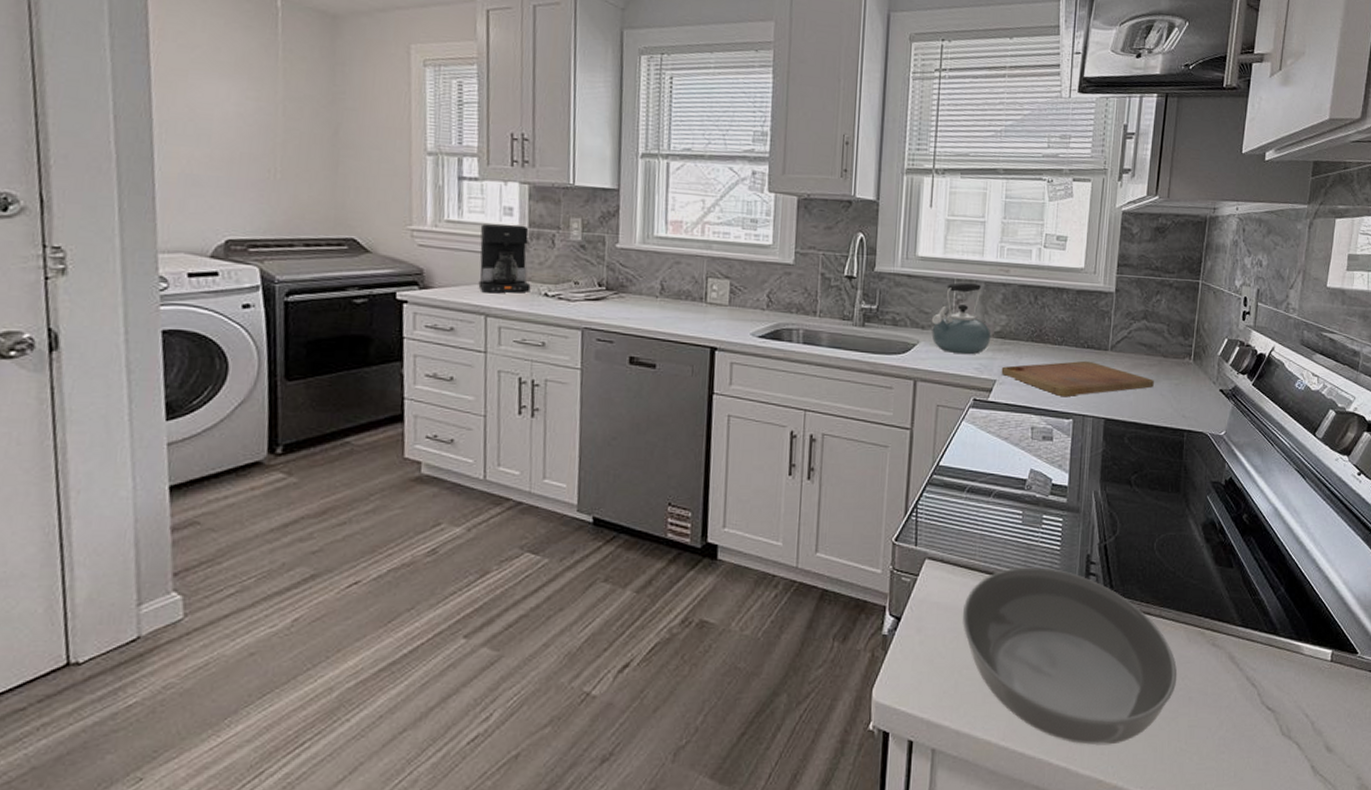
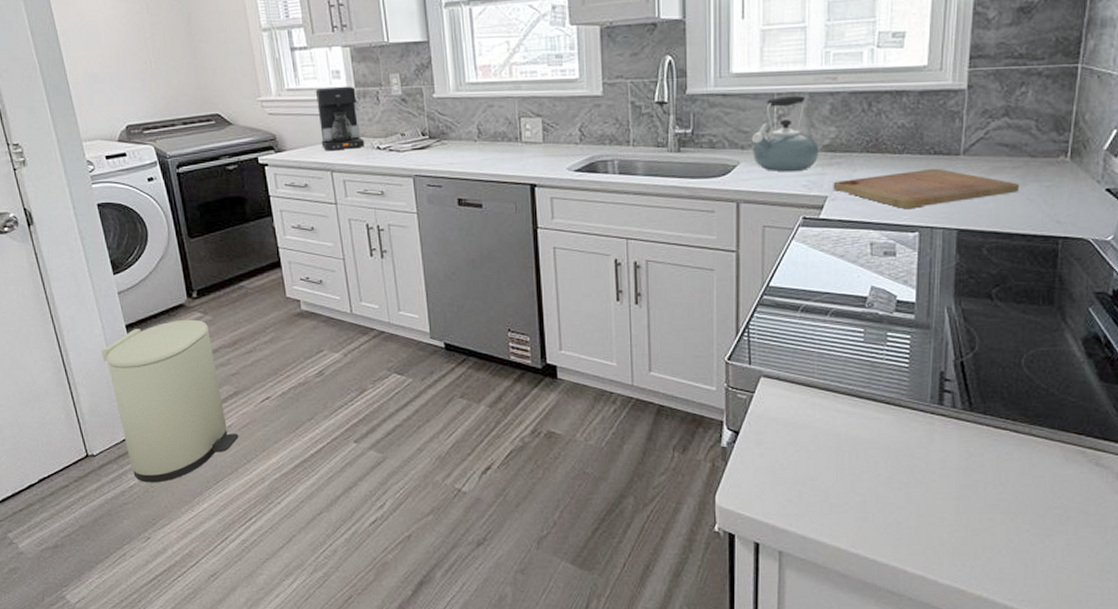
pedal bin: none [123,481,307,700] -> present [101,319,239,483]
bowl: present [962,567,1178,746] -> none [803,384,1052,558]

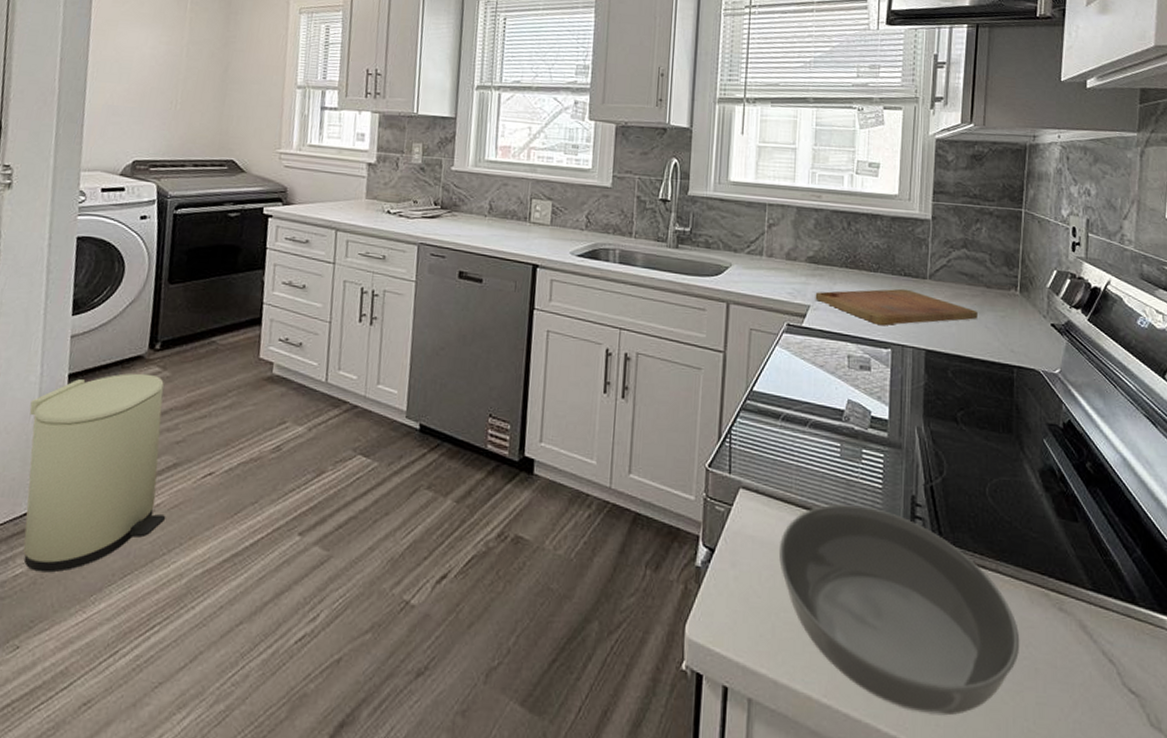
coffee maker: present [315,86,365,151] -> none [331,148,377,210]
kettle: present [751,96,819,172] -> none [743,207,804,279]
bowl: none [803,384,1052,558] -> present [778,504,1020,716]

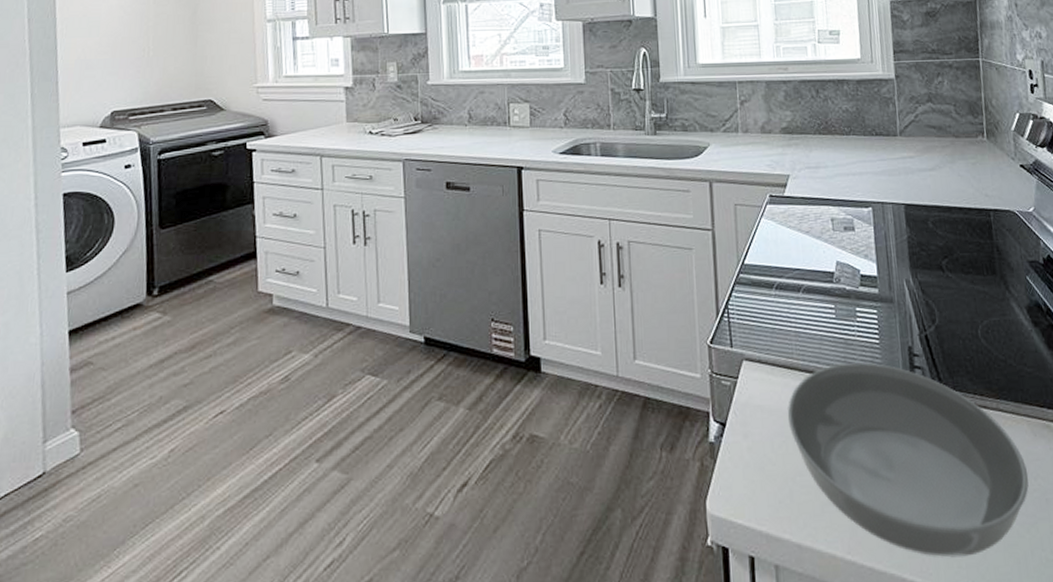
pedal bin: present [23,373,166,573] -> none [32,320,182,533]
cutting board: present [815,288,978,326] -> none [793,148,950,186]

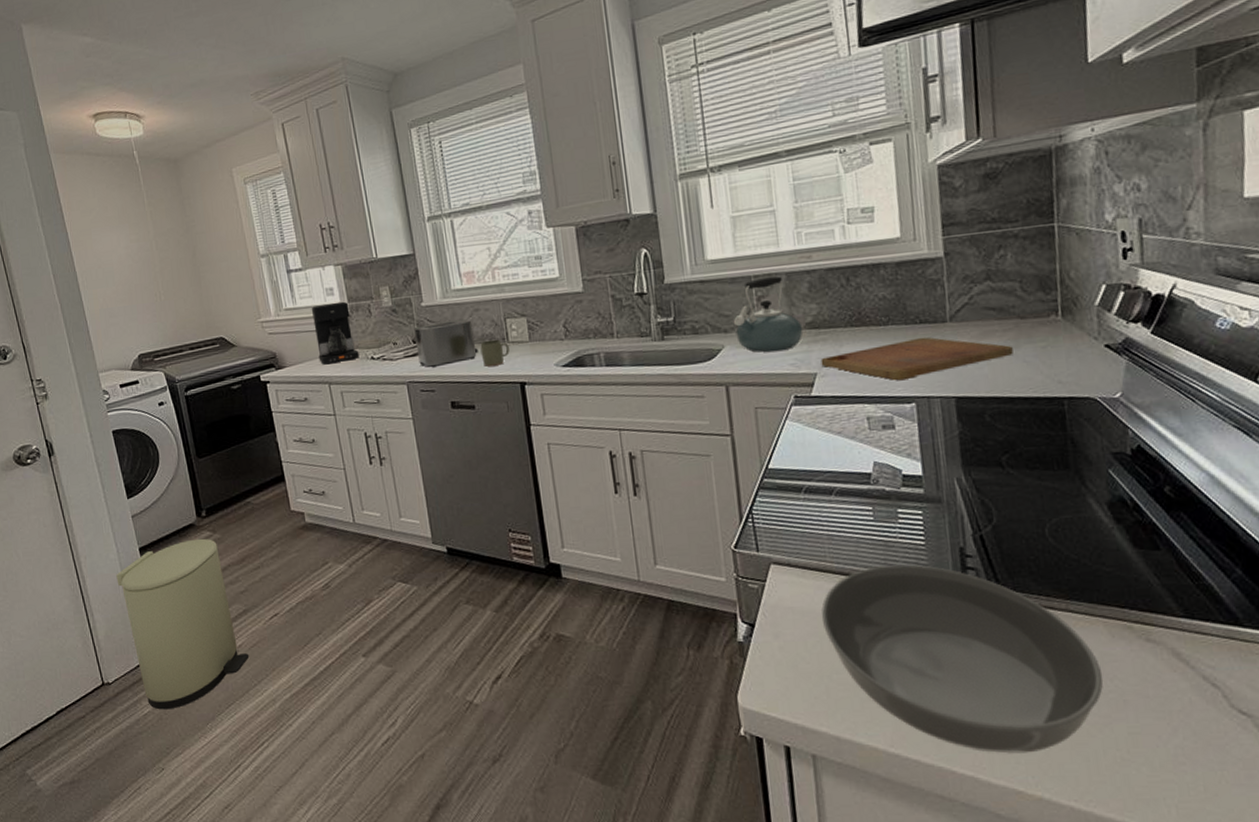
pedal bin: none [32,320,182,533] -> present [116,538,250,710]
coffee maker: none [312,73,357,136] -> present [311,301,360,365]
toaster: none [417,101,479,147] -> present [414,319,478,368]
mug: none [481,122,510,149] -> present [480,339,510,367]
kettle: none [718,84,779,153] -> present [733,276,804,352]
cutting board: none [793,148,950,186] -> present [820,337,1013,381]

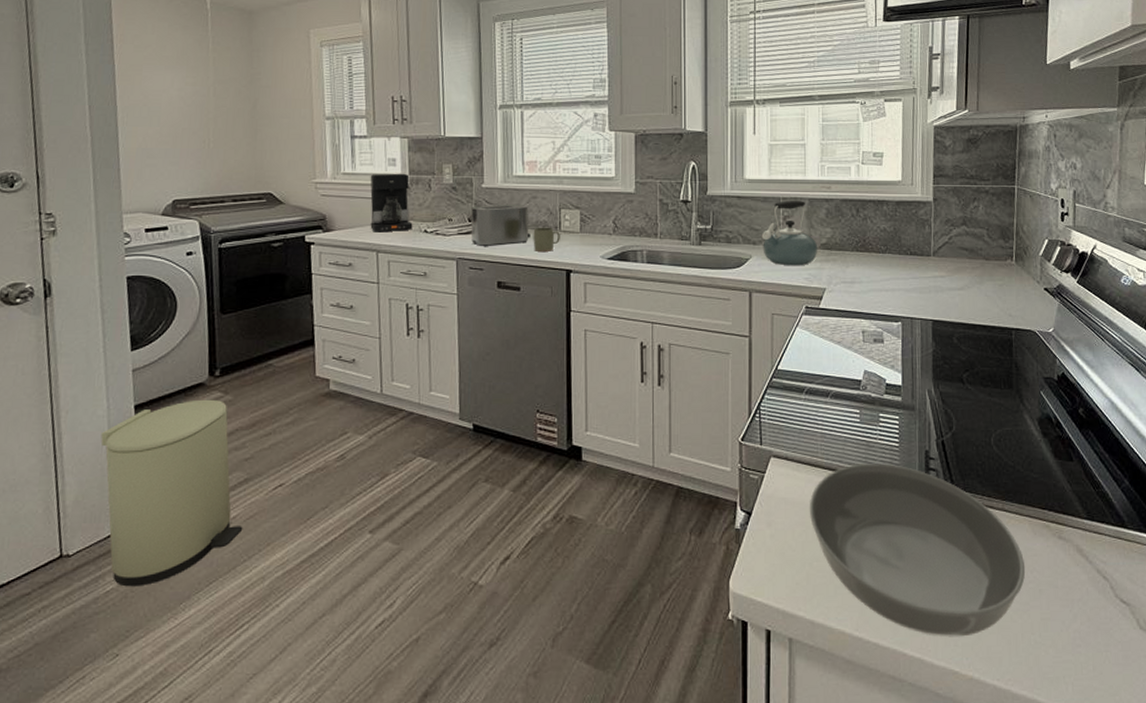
cutting board: present [820,337,1013,381] -> none [830,266,978,302]

